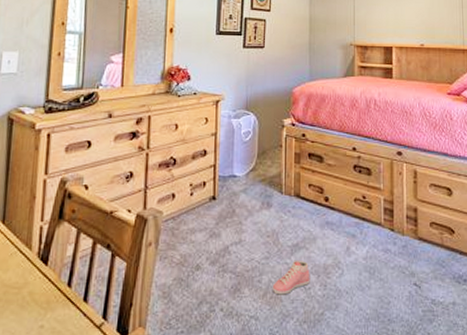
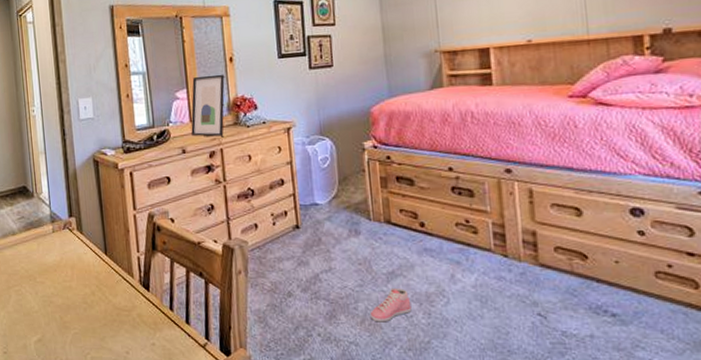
picture frame: none [121,43,163,103] -> present [191,74,225,137]

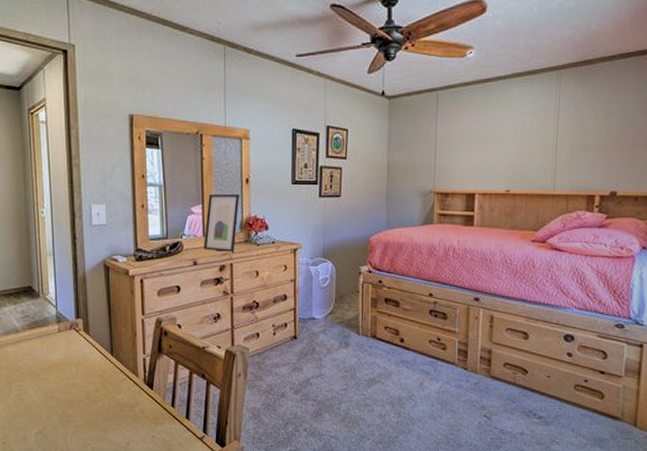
sneaker: present [369,287,412,322] -> none [350,392,385,420]

